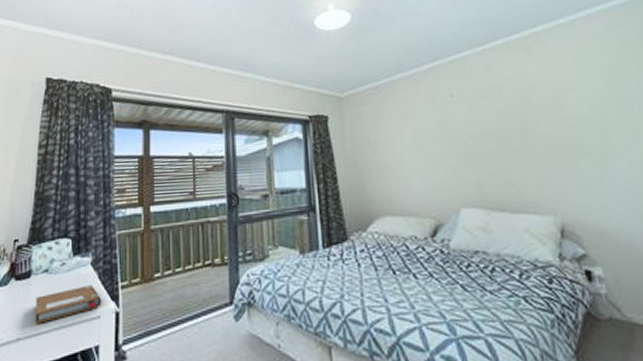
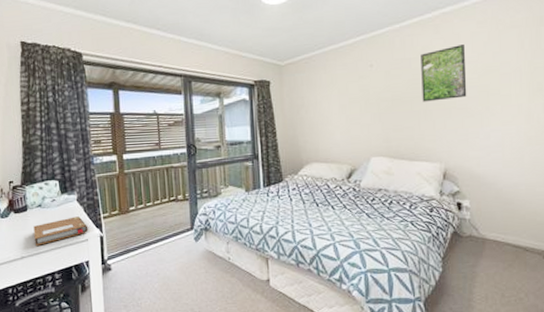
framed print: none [512,68,579,138] -> present [421,45,467,102]

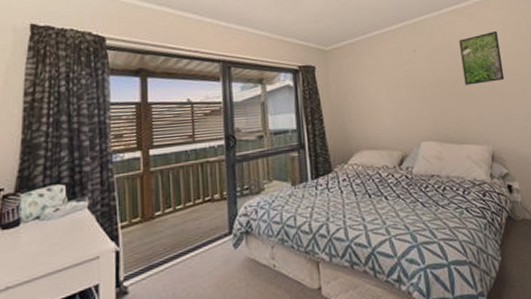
notebook: present [33,216,88,246] -> none [26,228,101,271]

